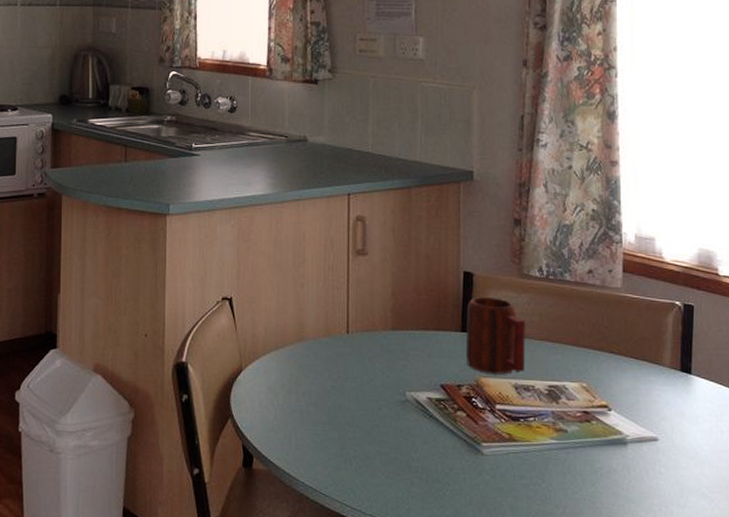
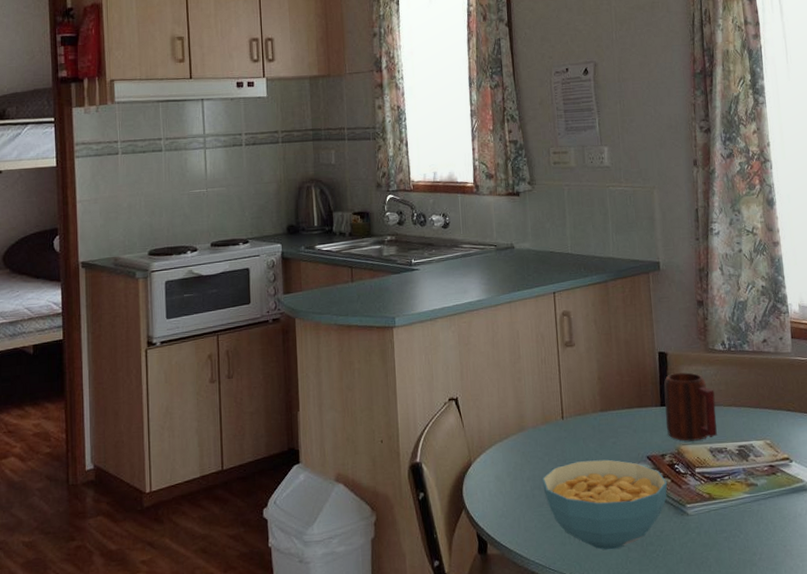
cereal bowl: none [319,381,462,482] -> present [541,459,668,551]

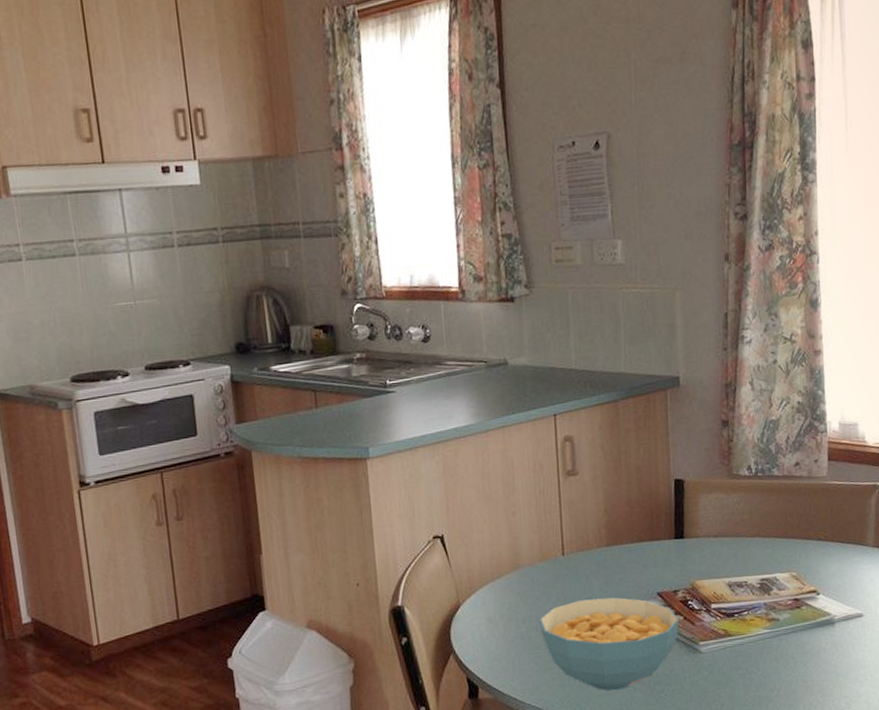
mug: present [664,372,717,442] -> none [679,501,738,576]

